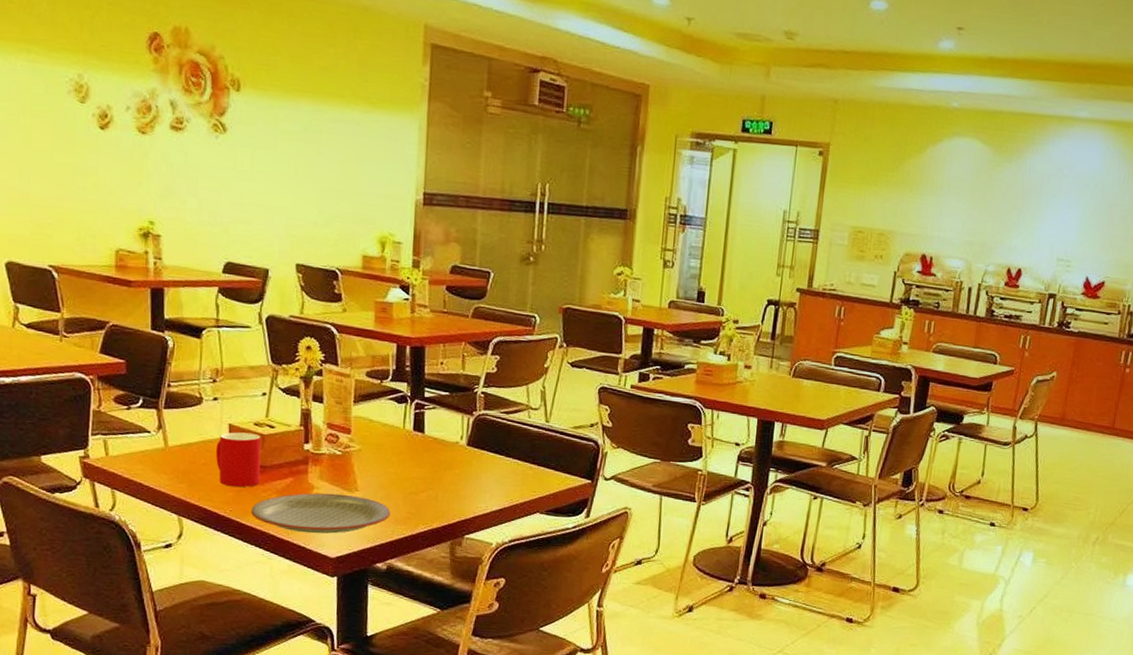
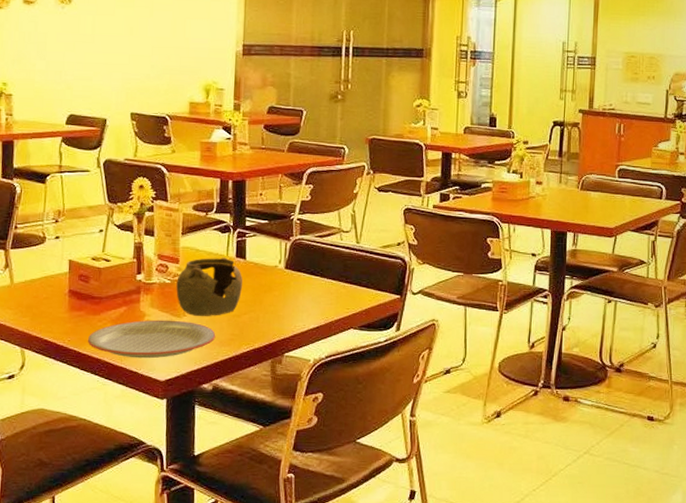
cup: present [216,432,261,487] -> none [56,267,98,318]
teapot: none [347,429,420,493] -> present [176,257,242,317]

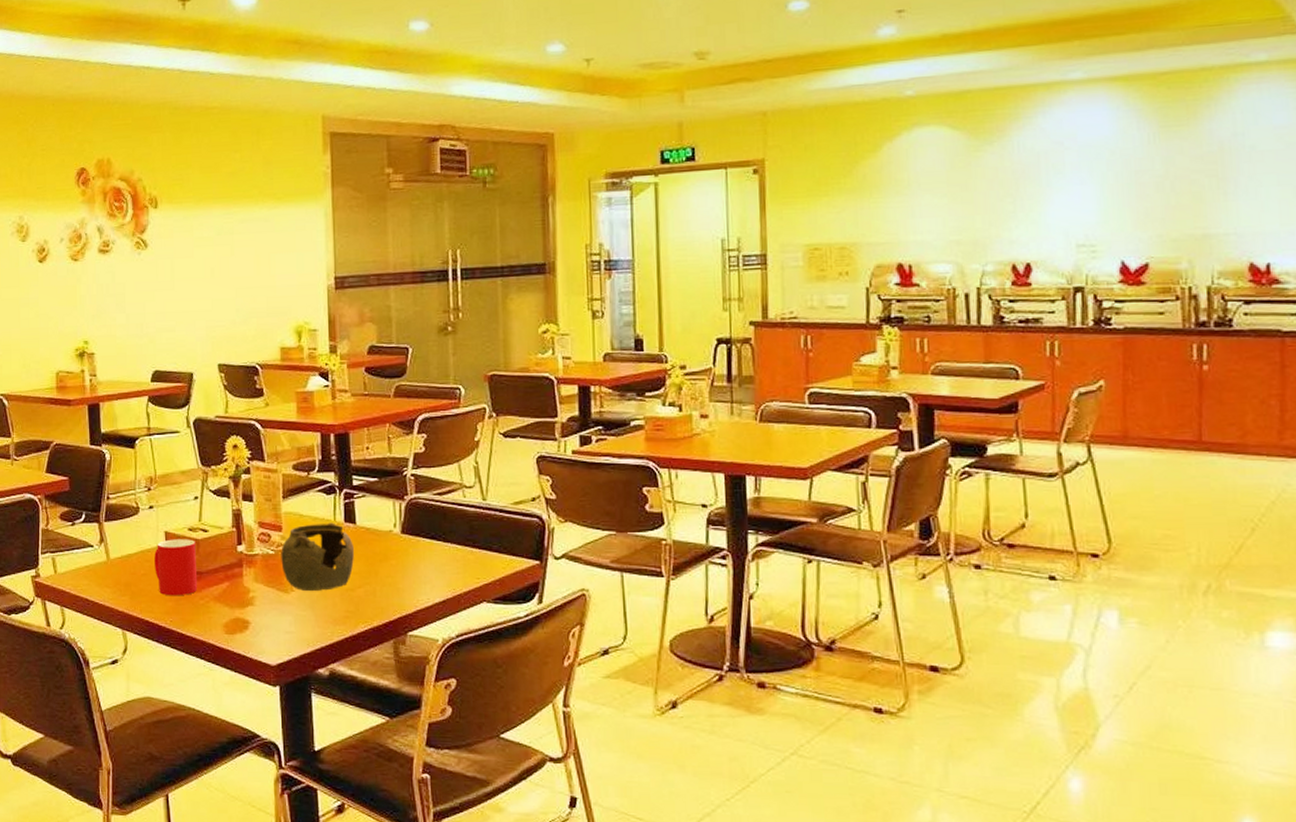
cup: none [56,267,98,318] -> present [154,539,198,596]
plate: present [87,319,216,359] -> none [190,596,329,640]

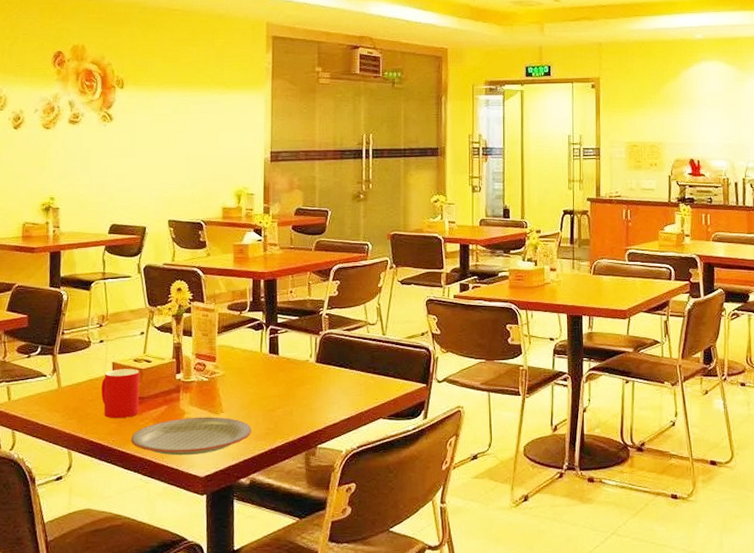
plate: none [190,596,329,640] -> present [130,417,252,456]
teapot: present [281,522,354,592] -> none [213,354,276,413]

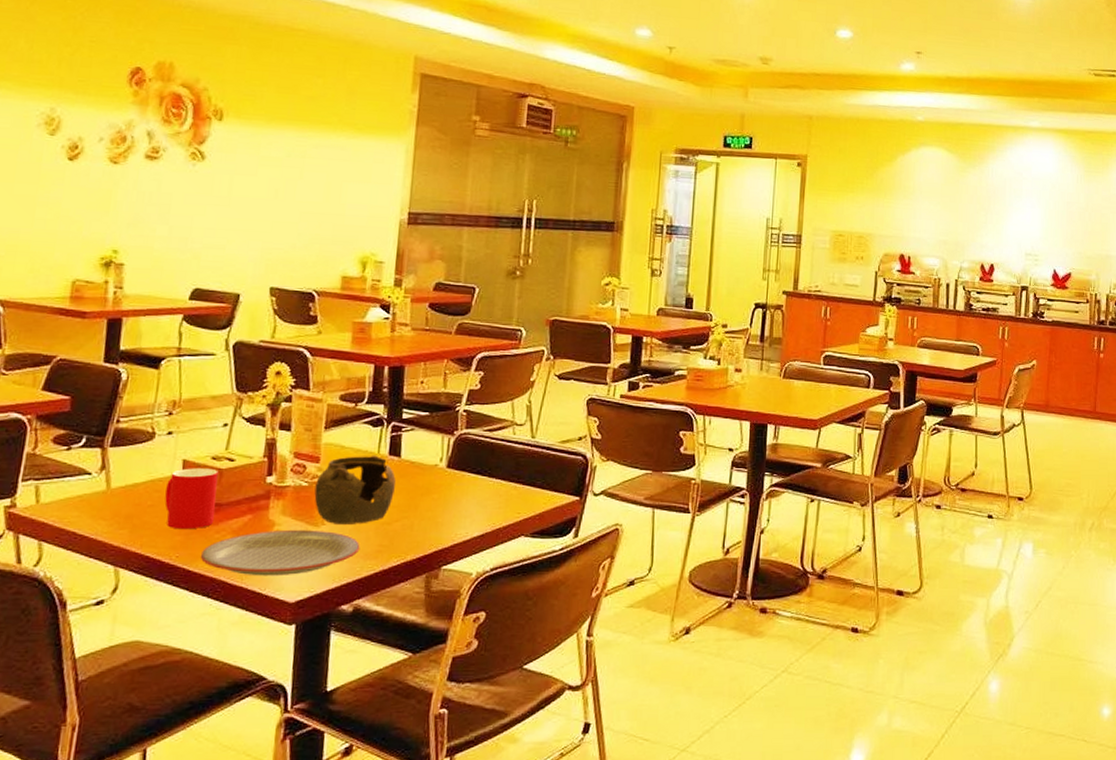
teapot: none [213,354,276,413] -> present [314,455,396,526]

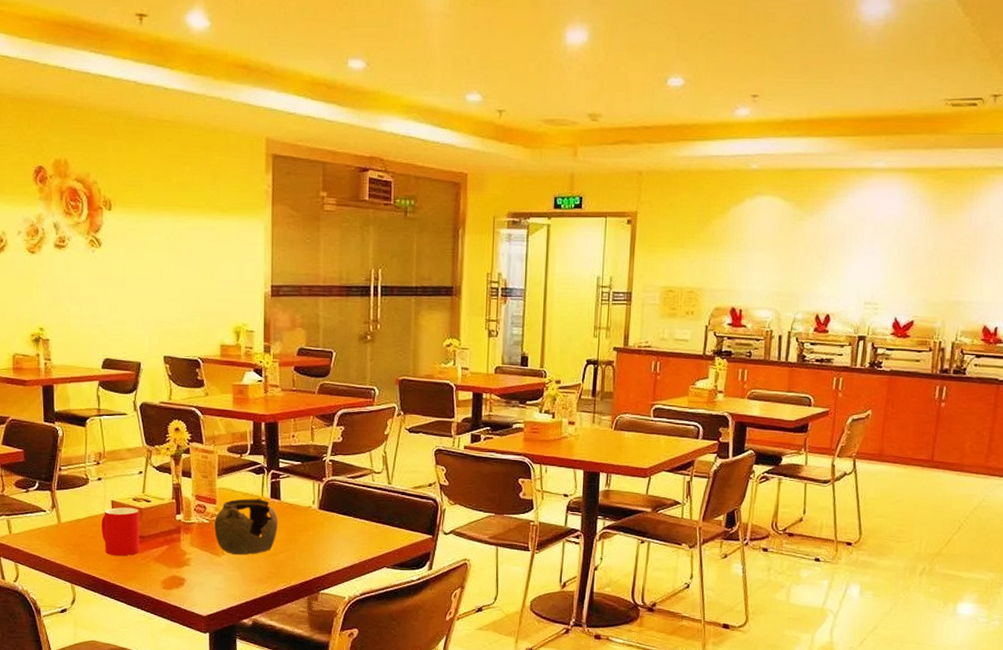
plate: present [200,529,360,576] -> none [132,558,254,595]

